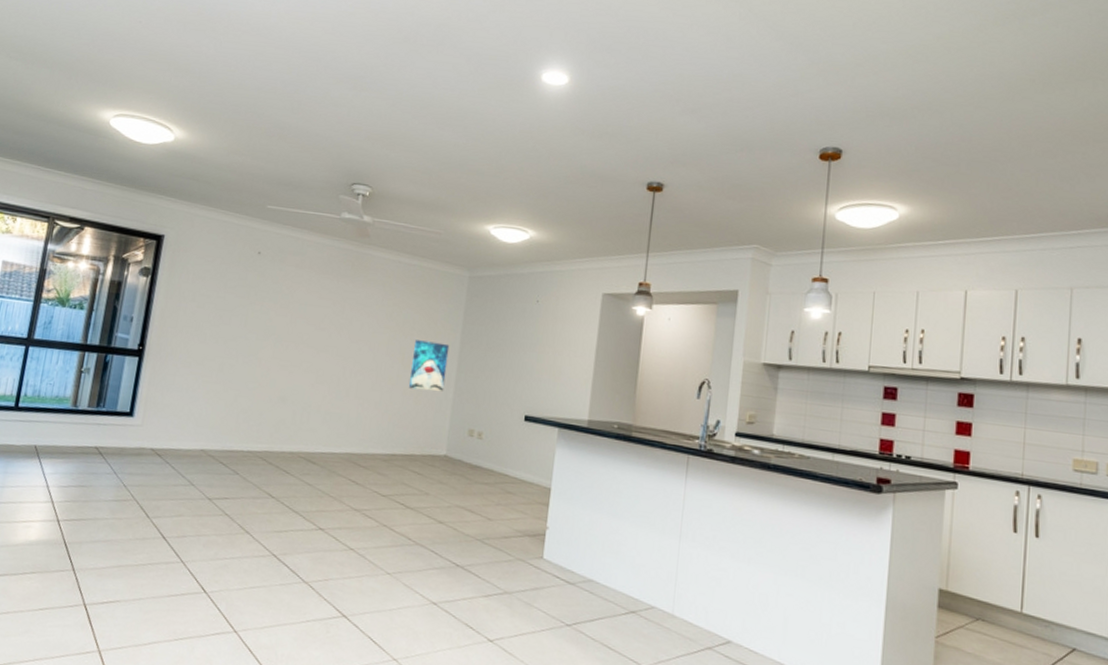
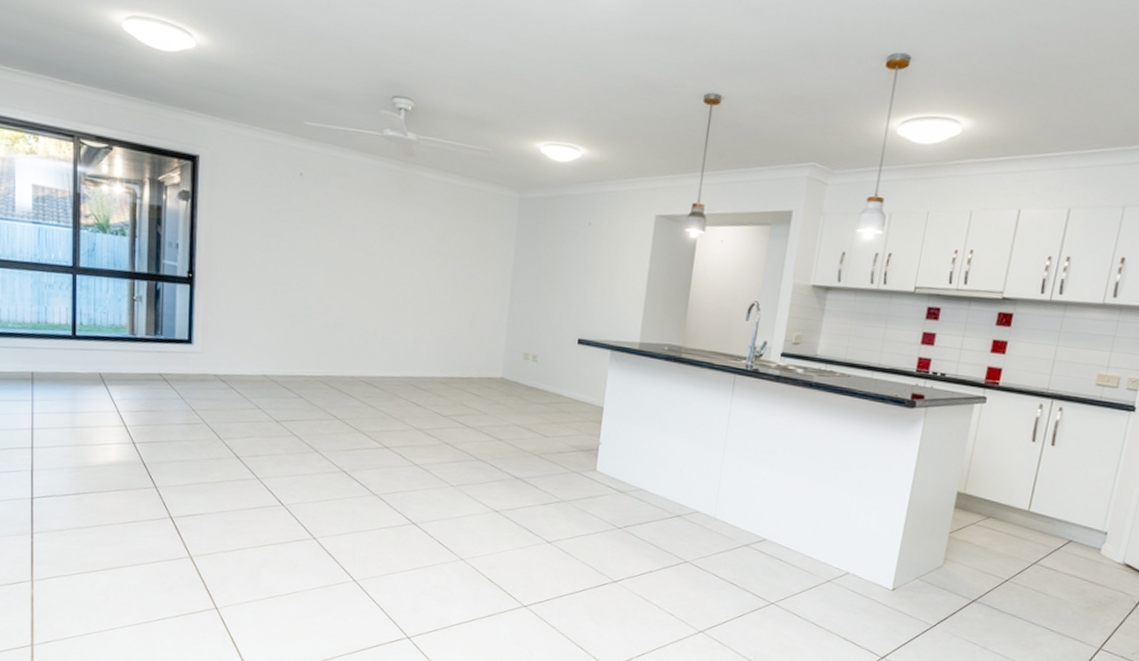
wall art: present [409,340,450,392] -> none [464,264,503,317]

